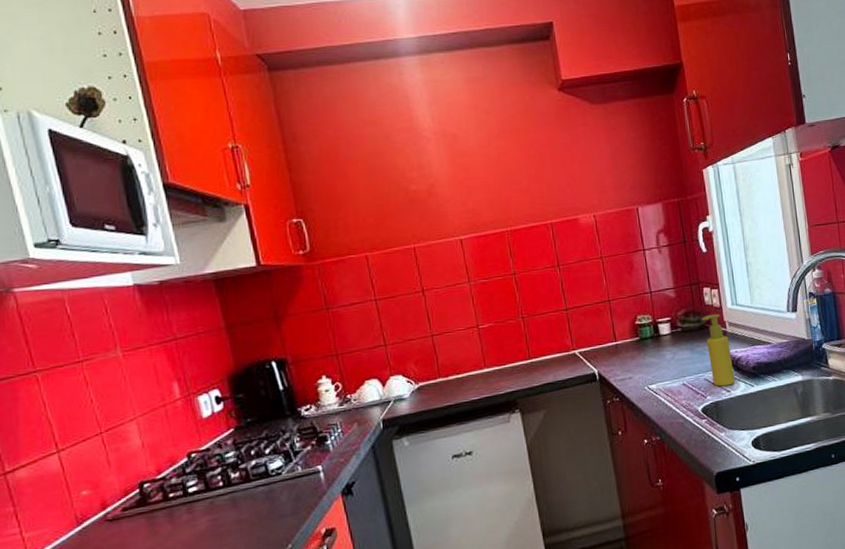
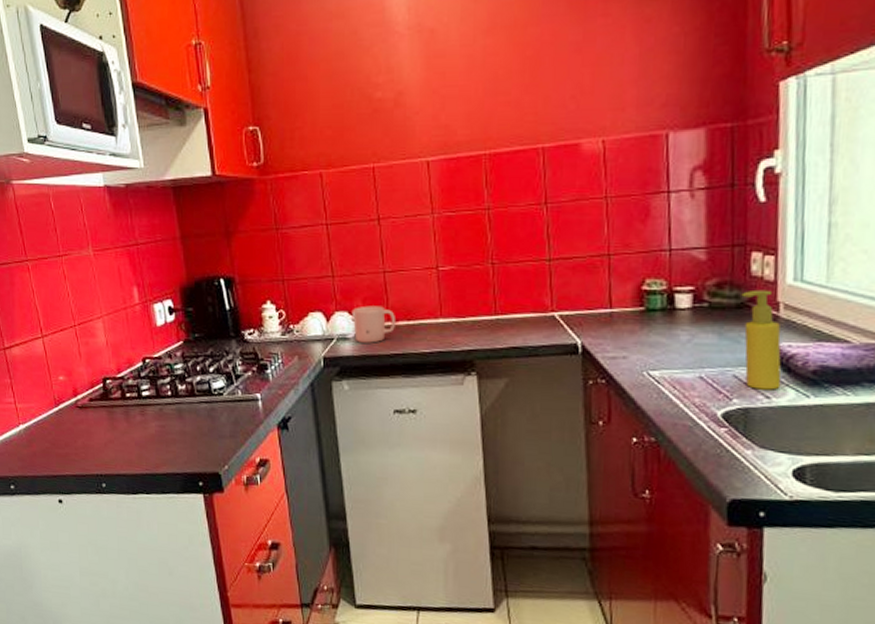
mug: none [405,365,447,401] -> present [351,305,397,343]

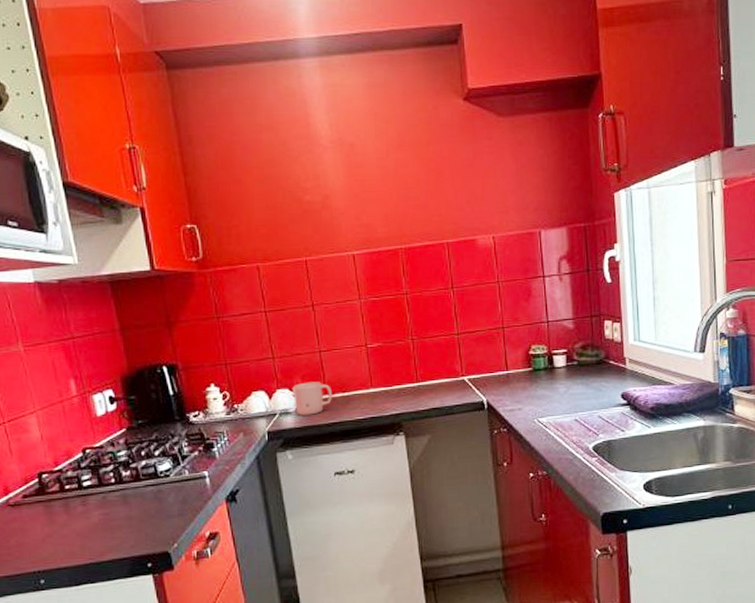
soap dispenser: present [741,289,782,390] -> none [600,349,631,425]

